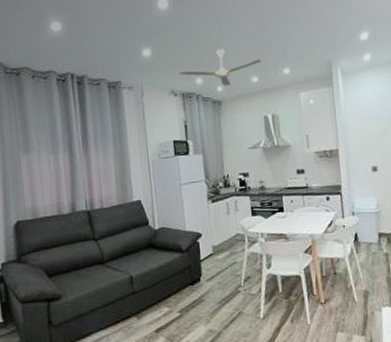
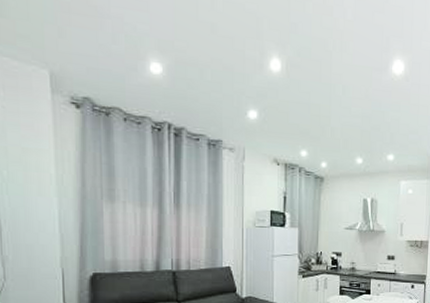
ceiling fan: present [179,49,263,86] -> none [285,124,369,163]

